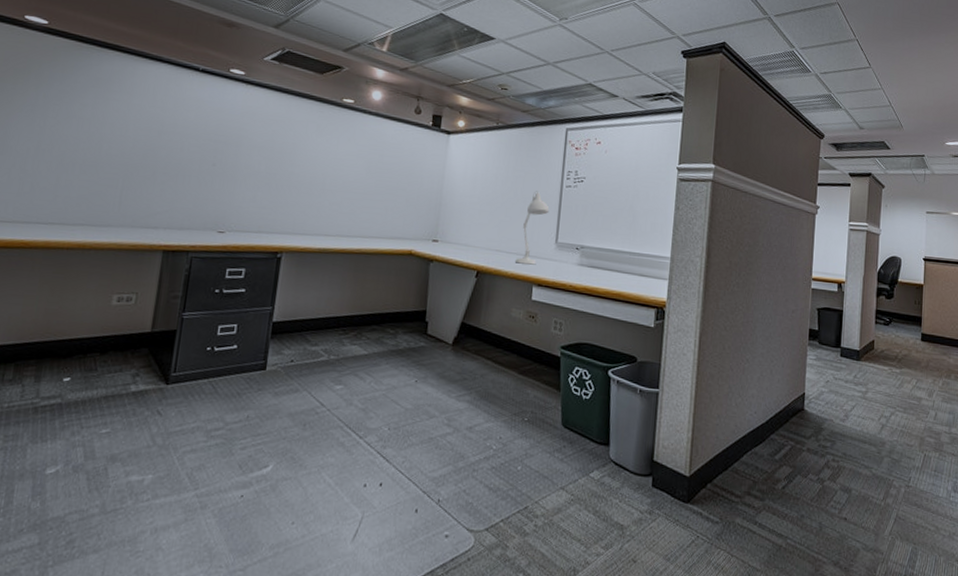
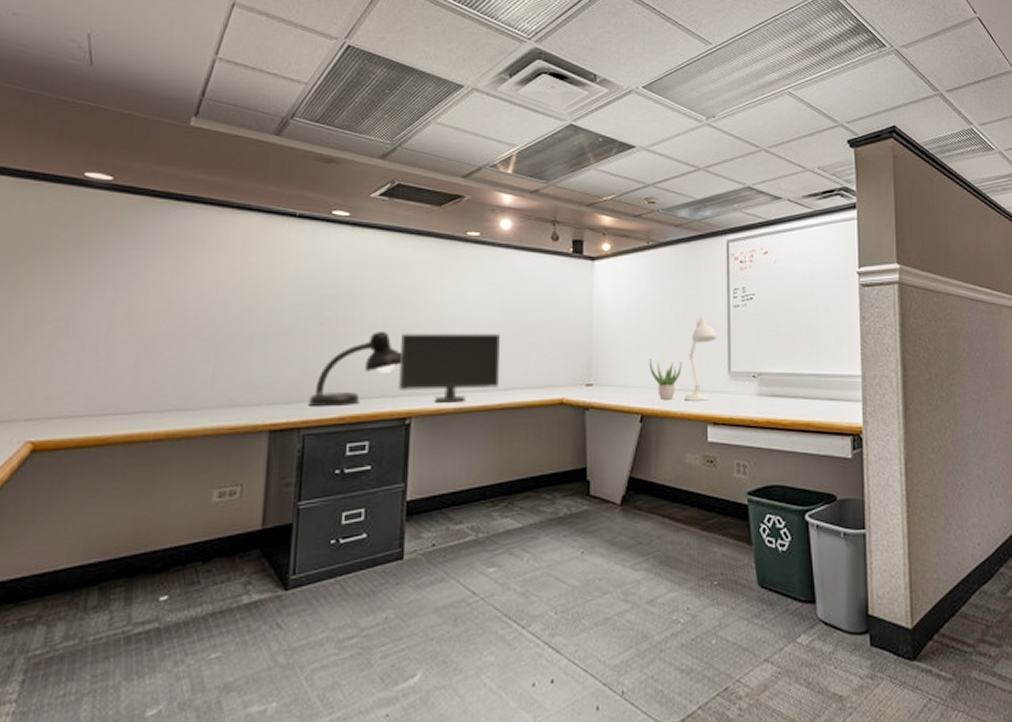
desk lamp: none [197,176,279,237] -> present [309,332,402,406]
monitor: none [273,180,364,244] -> present [397,333,500,403]
potted plant: none [487,224,516,261] -> present [648,359,682,400]

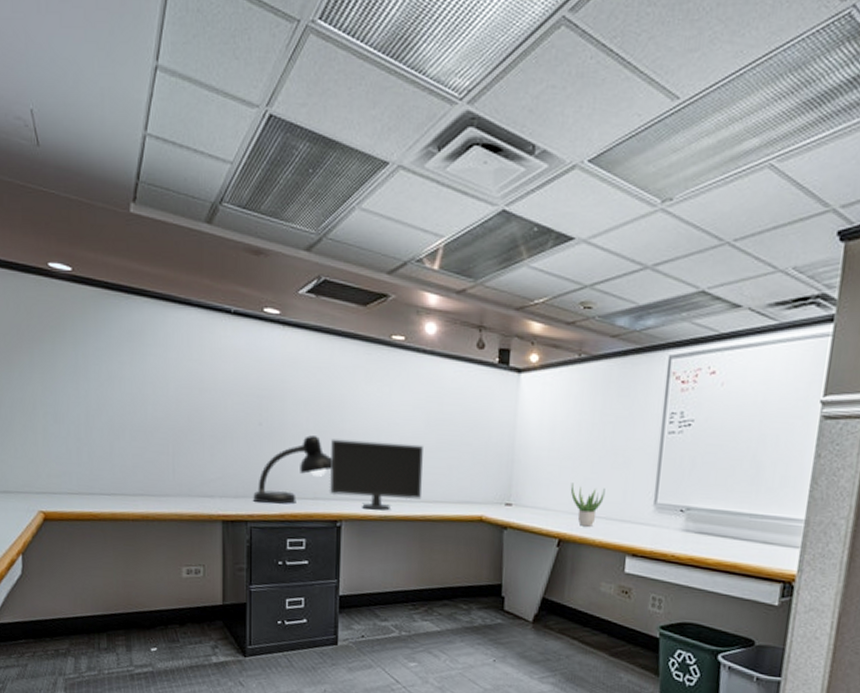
desk lamp: present [685,315,717,401] -> none [605,440,647,531]

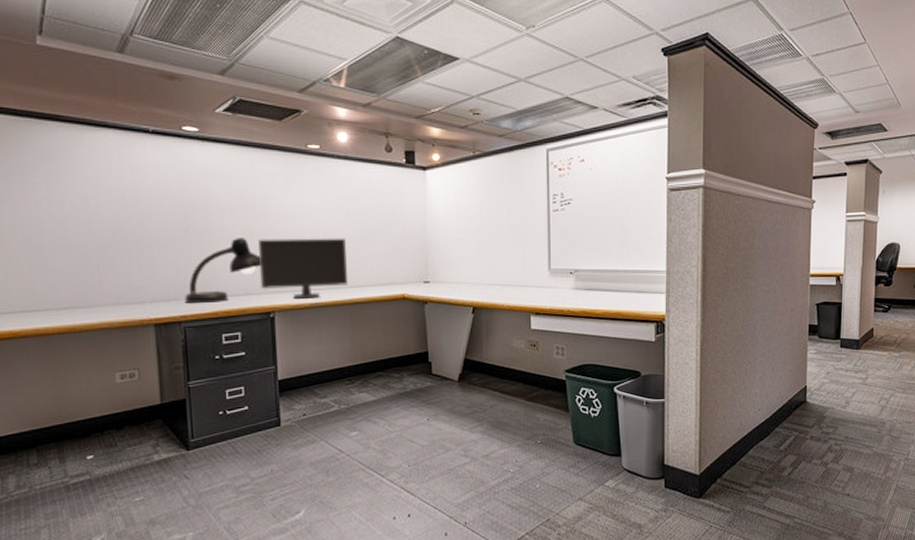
potted plant: present [570,483,605,527] -> none [478,258,507,294]

